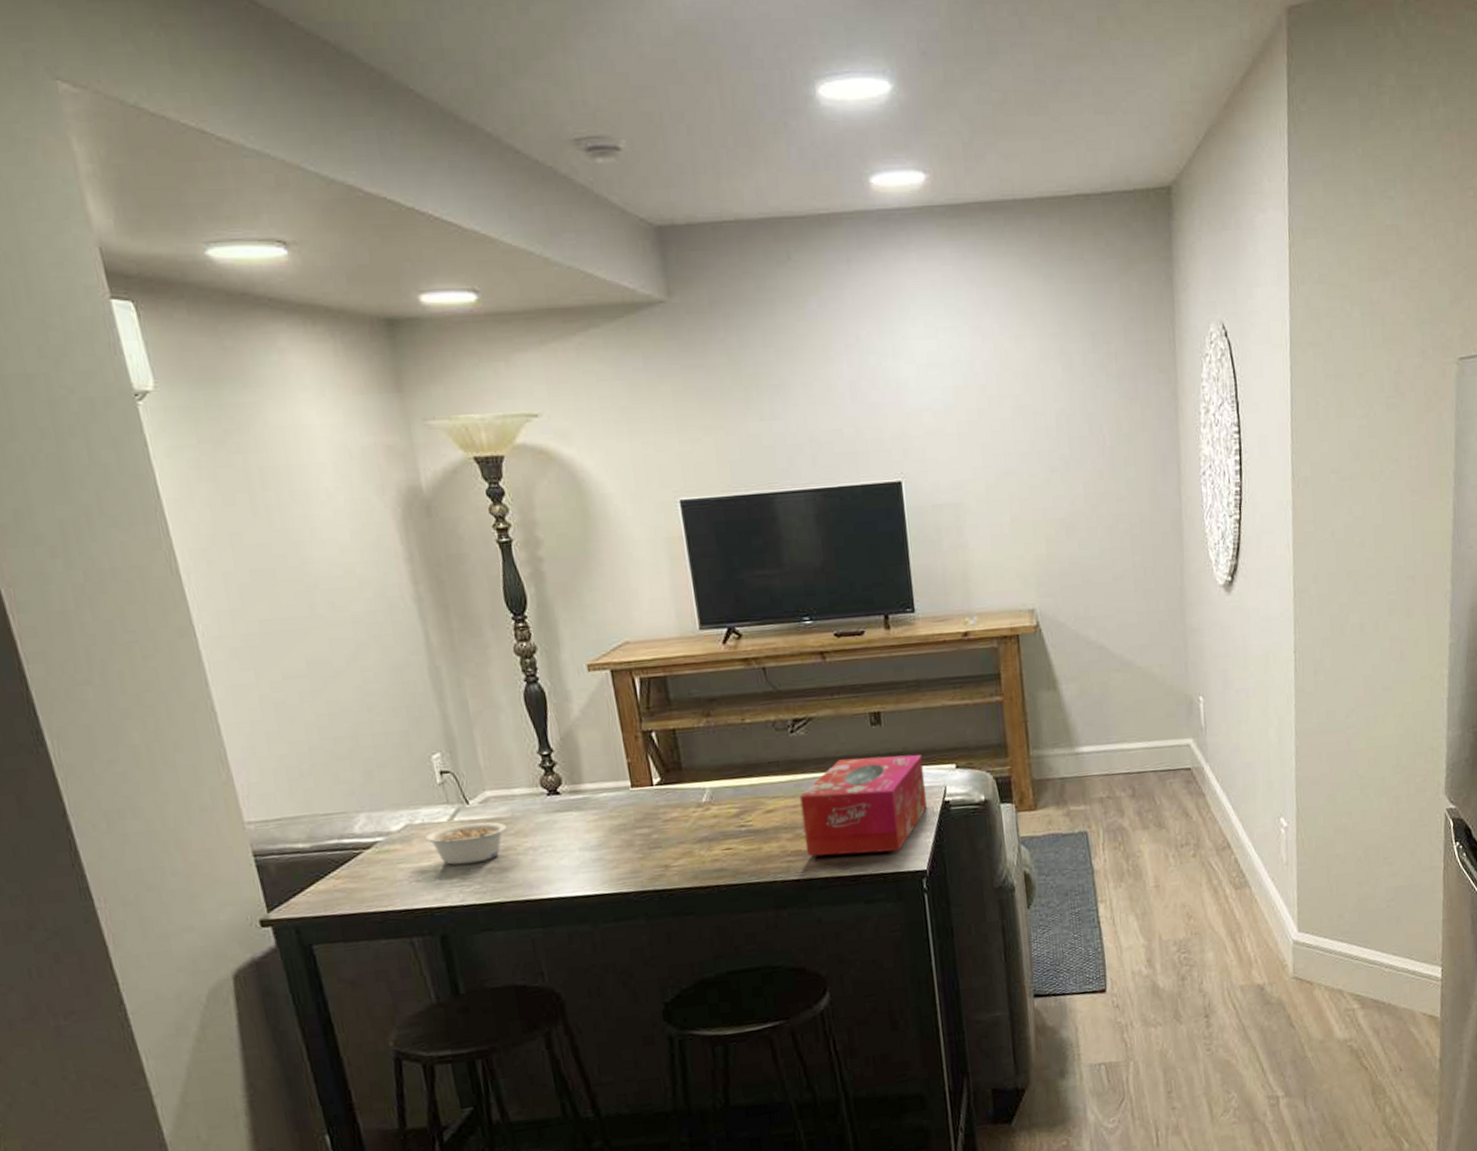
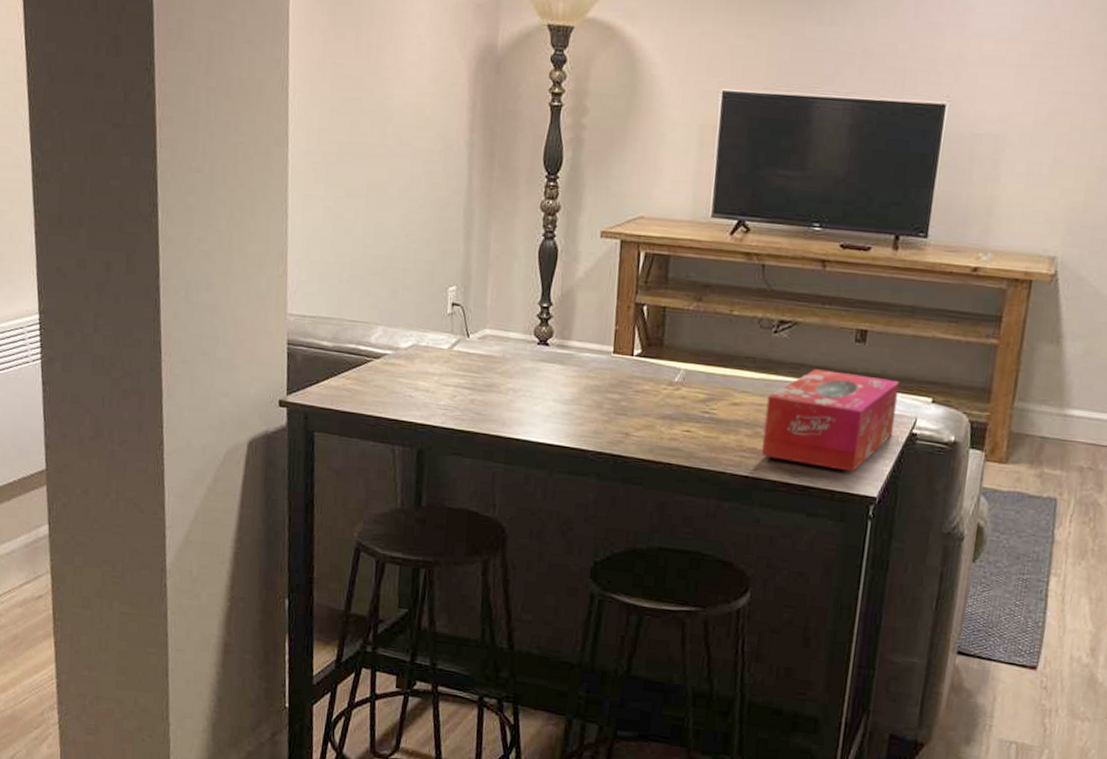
legume: present [424,822,507,865] -> none [425,354,497,392]

